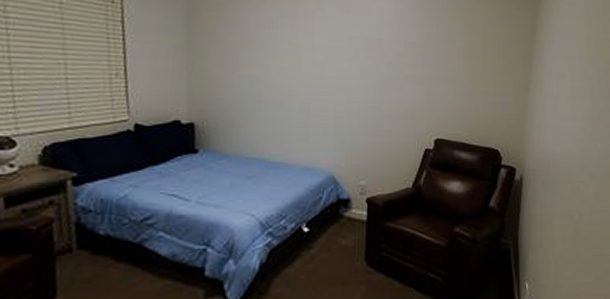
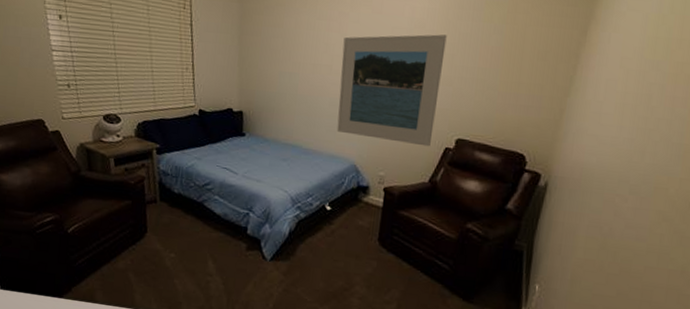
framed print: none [309,34,415,149] -> present [336,34,447,147]

